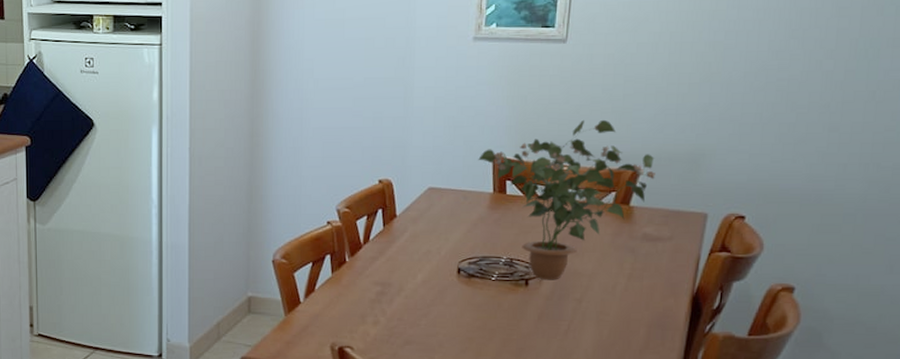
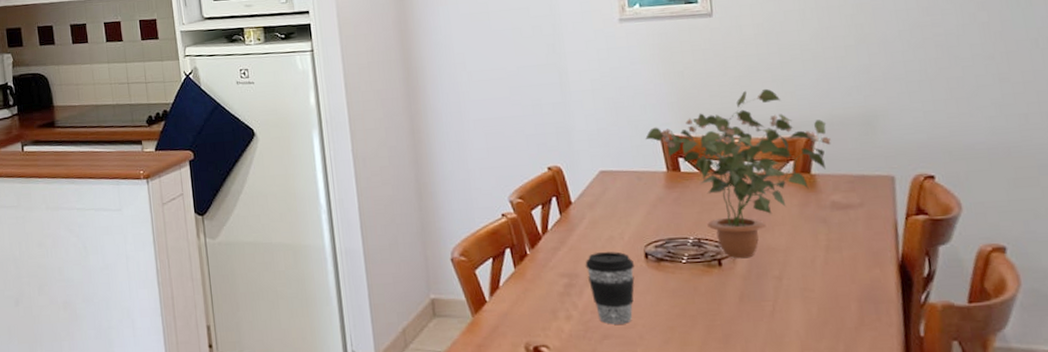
coffee cup: none [399,265,446,332] -> present [585,251,635,325]

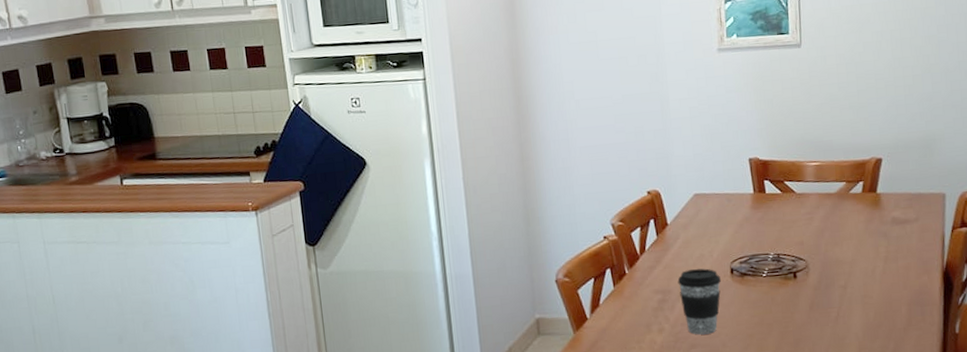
potted plant: present [645,88,831,259] -> none [736,115,896,271]

